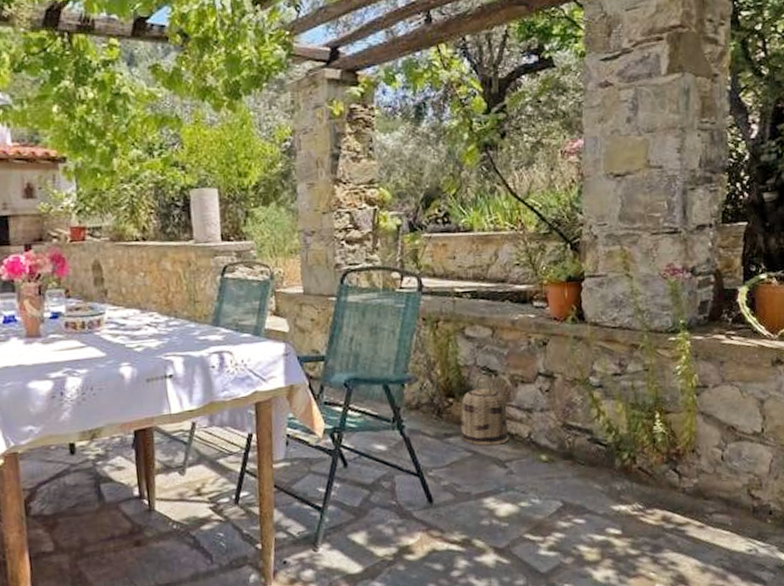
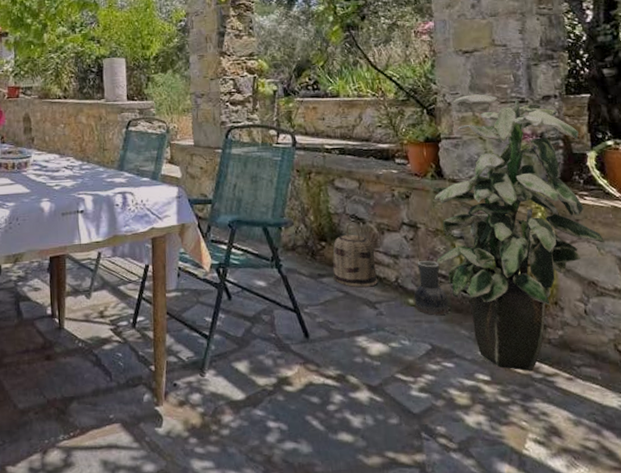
vase: none [547,412,584,471] -> present [414,260,450,315]
indoor plant: none [570,224,747,522] -> present [430,94,604,372]

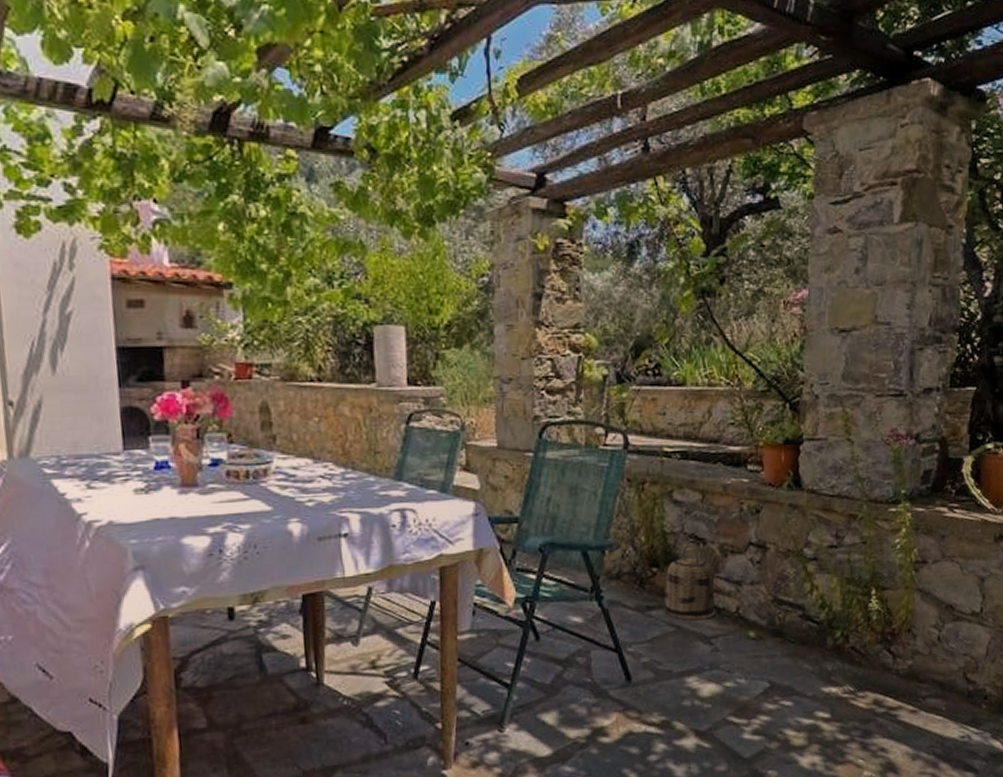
vase: present [414,260,450,315] -> none [755,586,794,649]
indoor plant: present [430,94,604,372] -> none [785,384,968,706]

